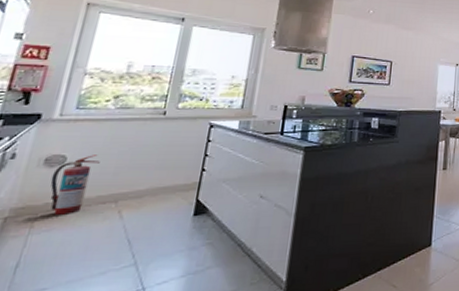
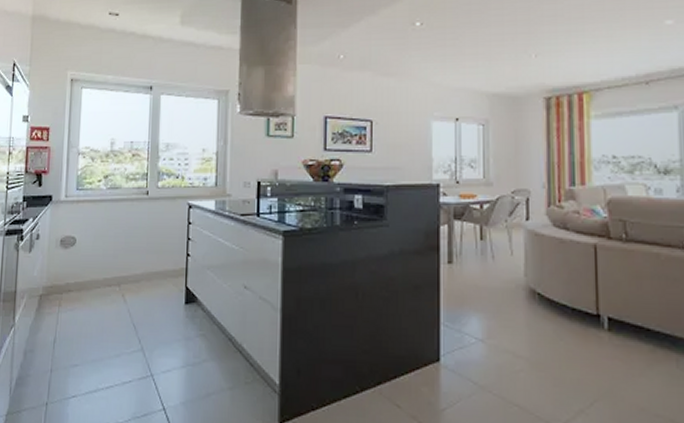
fire extinguisher: present [50,155,100,215] -> none [67,236,102,295]

